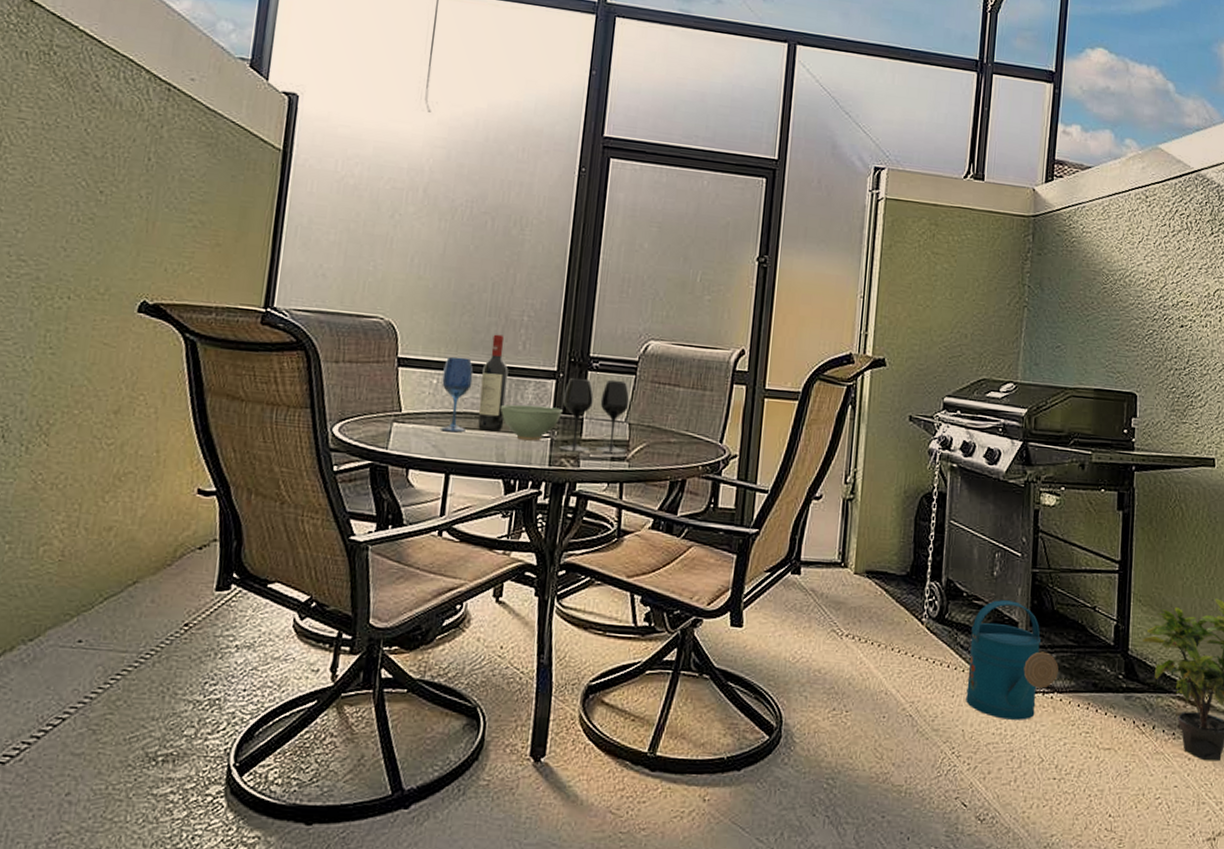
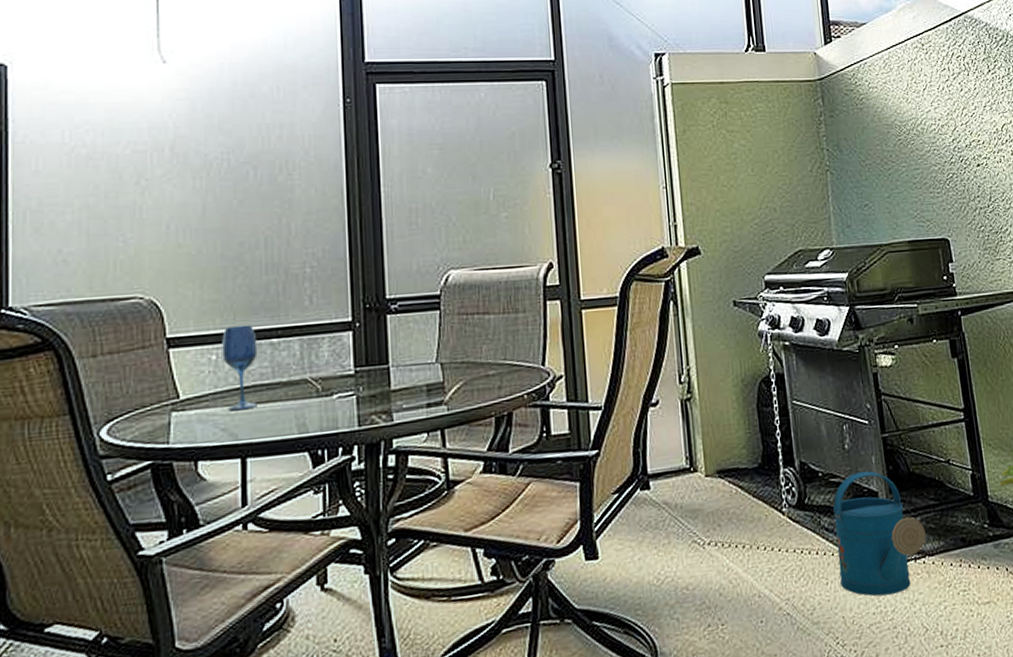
wine bottle: present [478,334,509,432] -> none [268,292,301,402]
bowl: present [500,404,562,441] -> none [293,361,365,404]
wine glass: present [558,377,630,453] -> none [364,318,442,407]

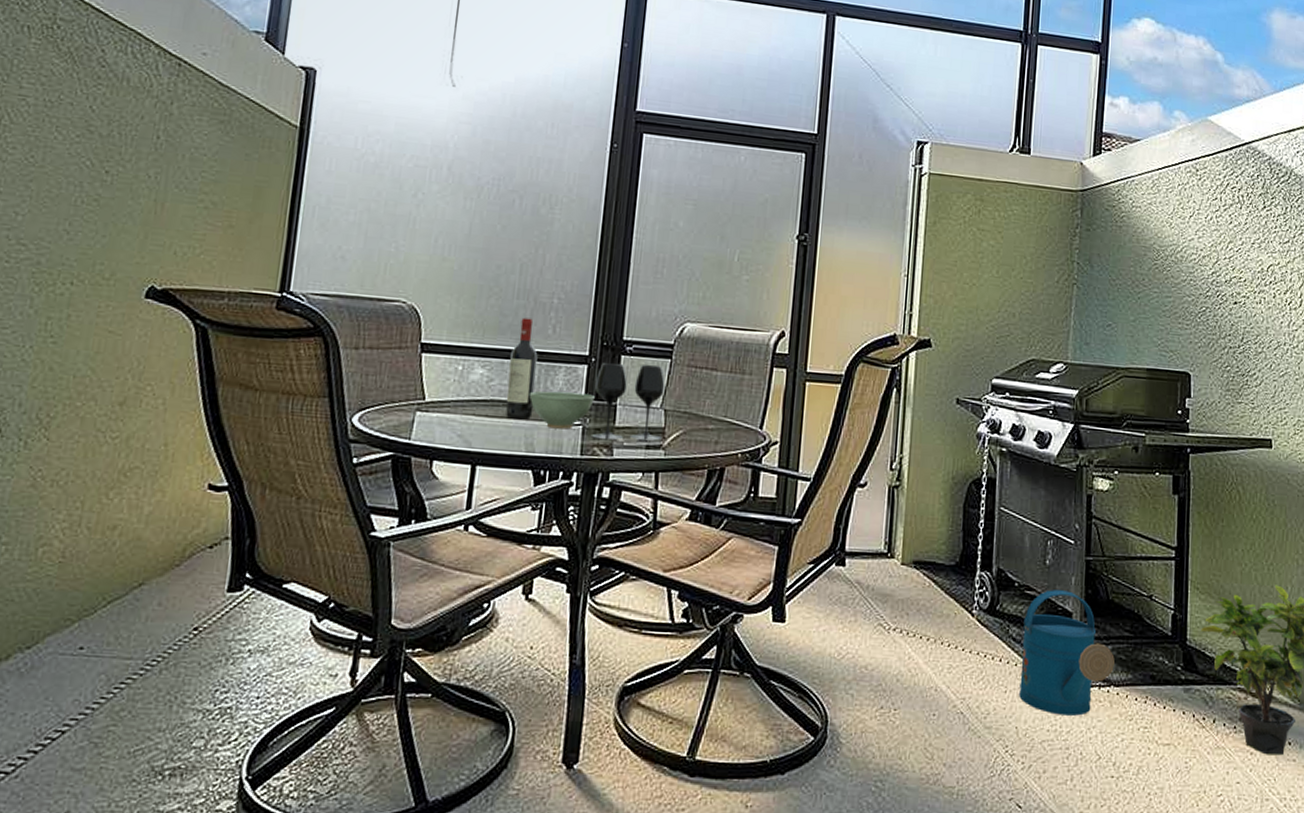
wineglass: present [222,324,259,411] -> none [465,341,501,421]
wine bottle: none [268,292,301,402] -> present [505,317,538,420]
bowl: none [293,361,365,404] -> present [529,391,595,430]
wine glass: none [364,318,442,407] -> present [590,362,665,441]

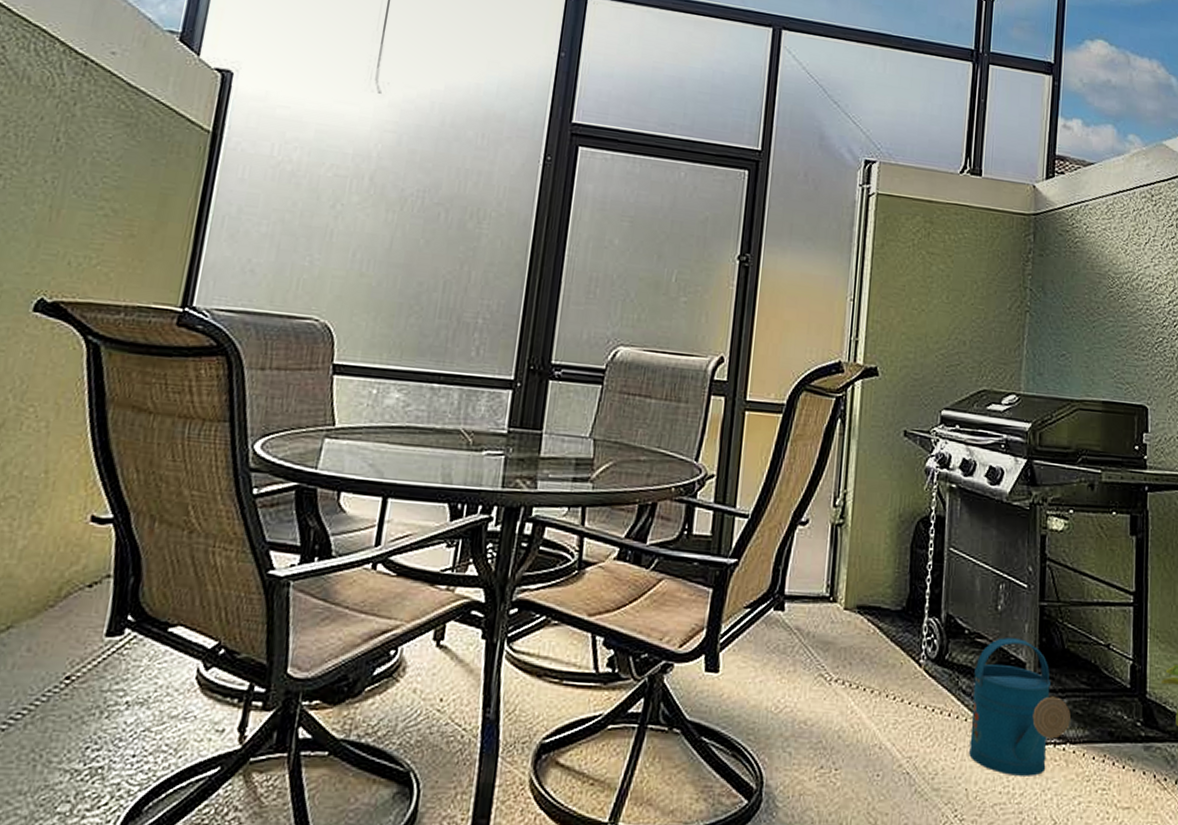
wine bottle: present [505,317,538,420] -> none [422,338,459,449]
bowl: present [529,391,595,430] -> none [448,417,519,460]
wine glass: present [590,362,665,441] -> none [513,387,596,473]

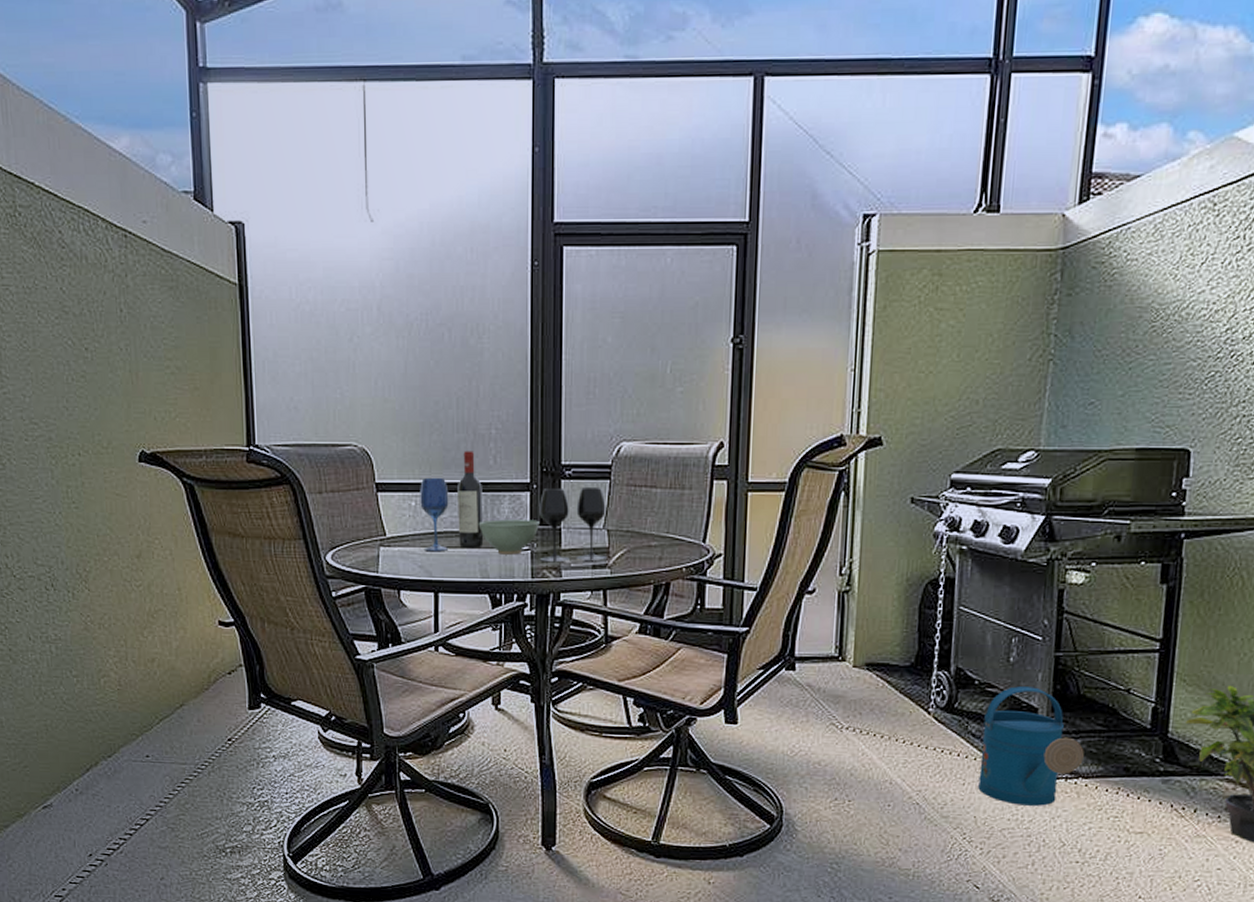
wineglass: none [378,363,419,450] -> present [420,477,449,552]
wine bottle: none [422,338,459,449] -> present [458,451,484,548]
bowl: none [448,417,519,460] -> present [478,519,539,555]
wine glass: none [513,387,596,473] -> present [539,486,607,563]

